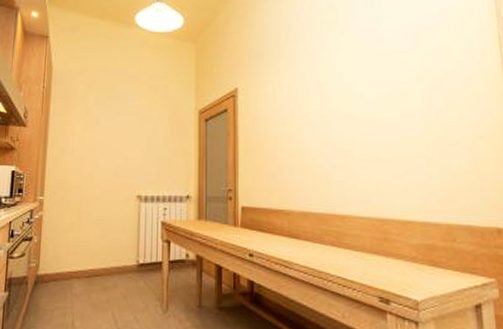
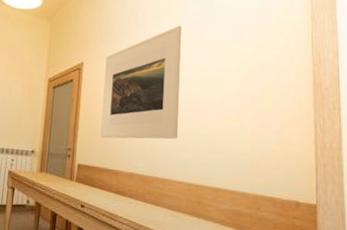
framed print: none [263,36,354,174] -> present [100,26,181,139]

